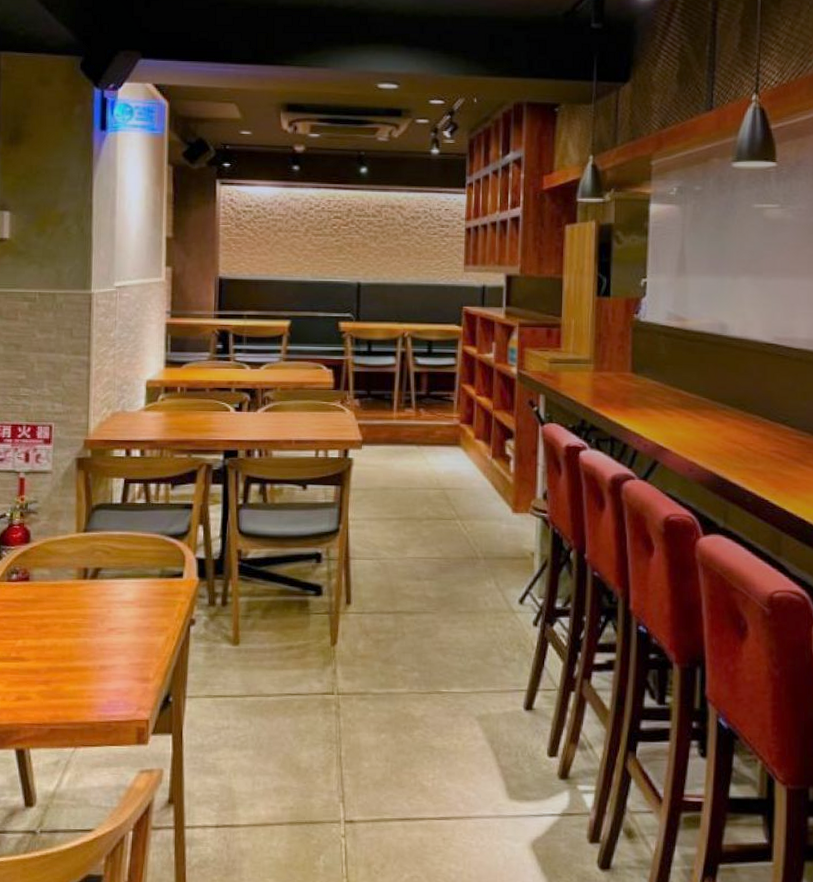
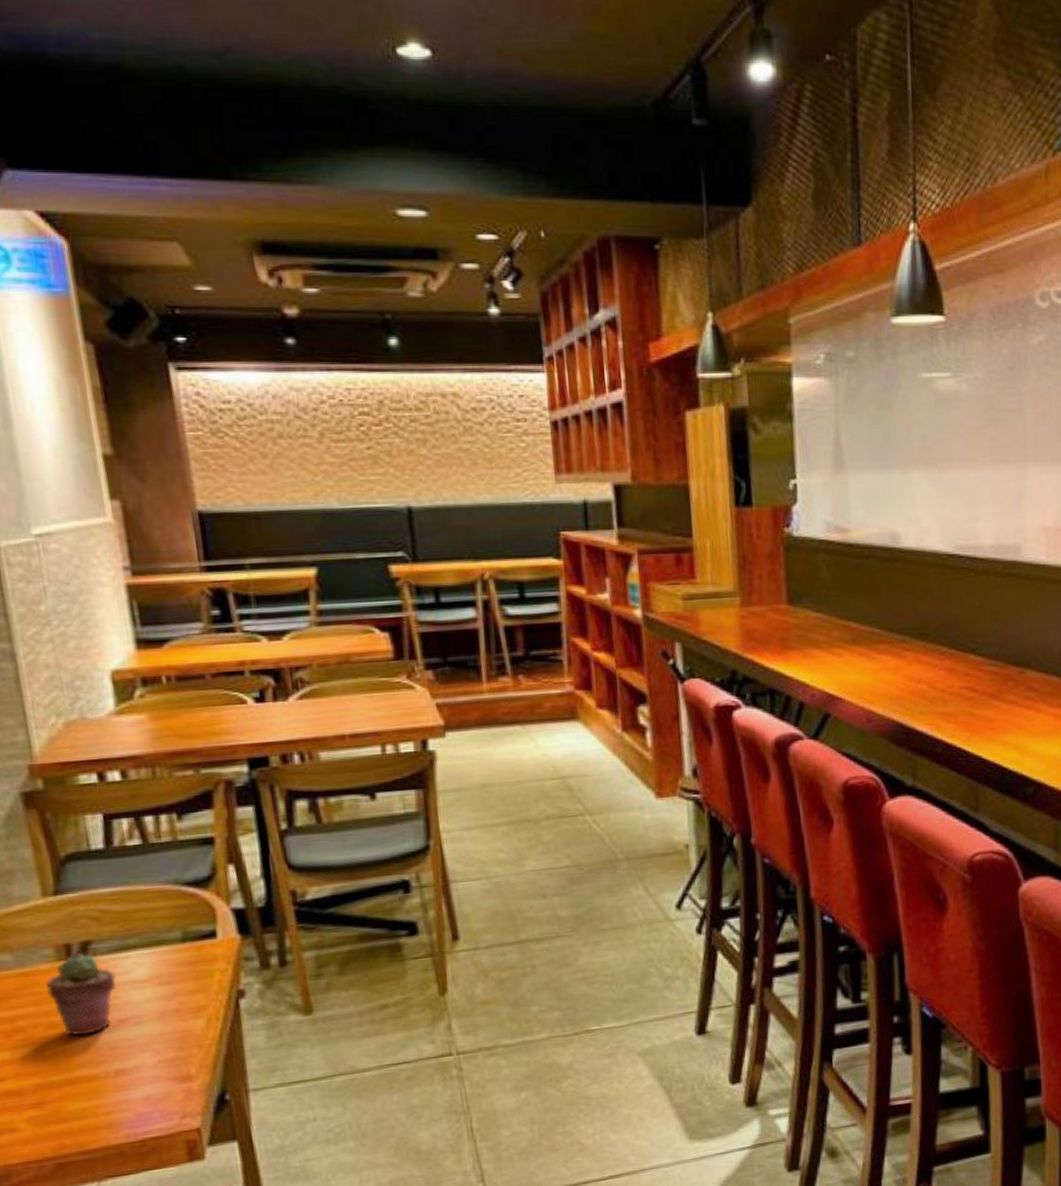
potted succulent: none [67,576,112,636] -> present [46,953,116,1035]

